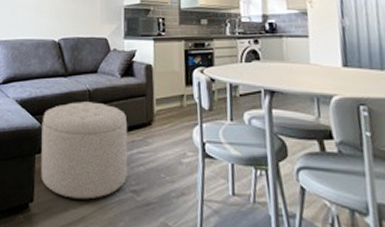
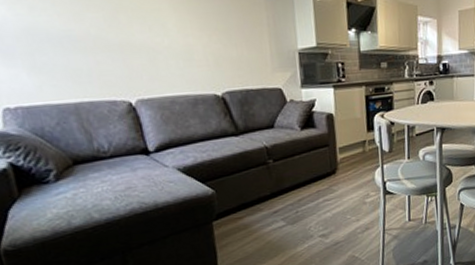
ottoman: present [41,102,128,200] -> none [215,159,315,255]

